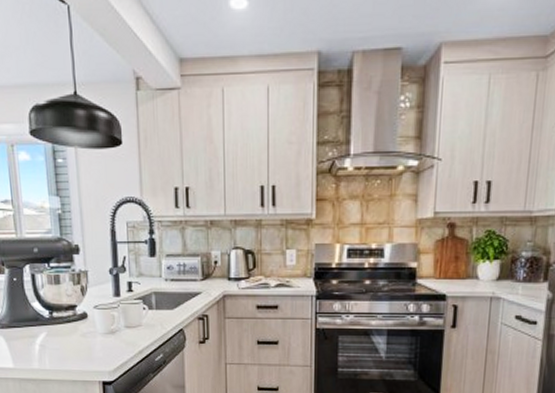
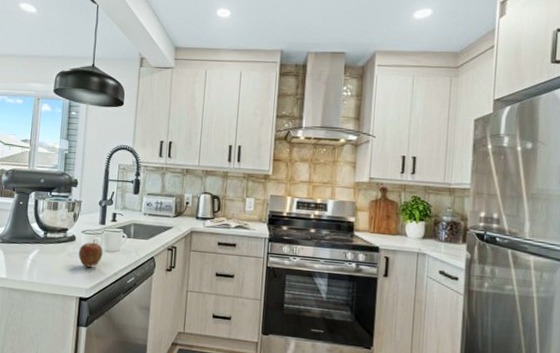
apple: none [94,315,123,348] -> present [78,240,103,267]

